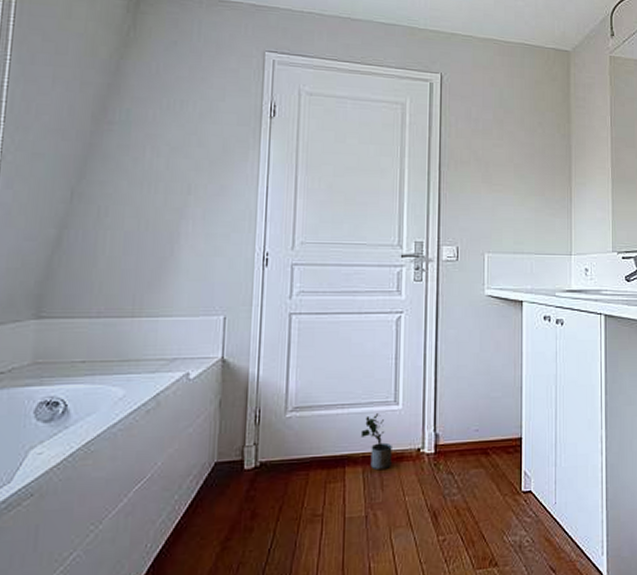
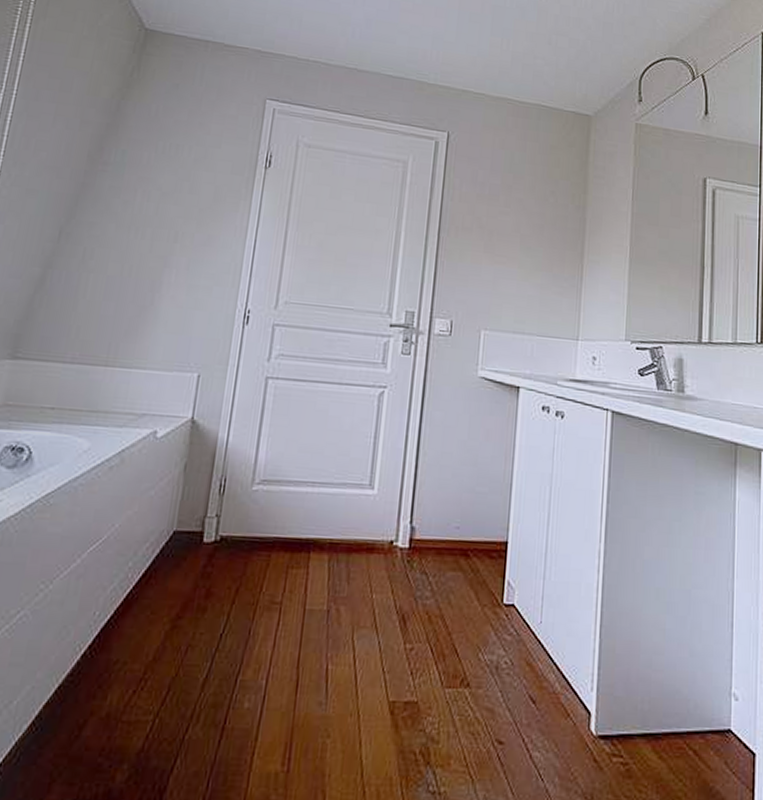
potted plant: present [360,413,392,471] -> none [329,496,363,561]

